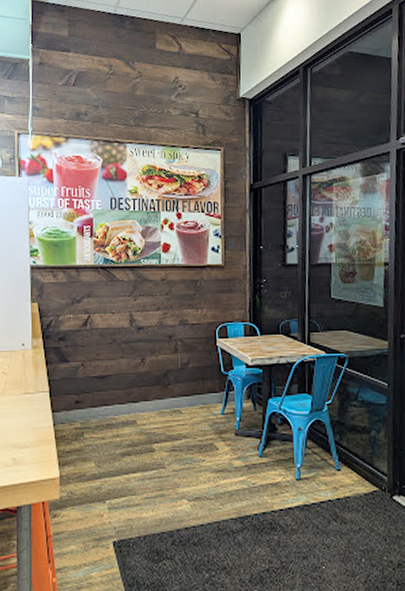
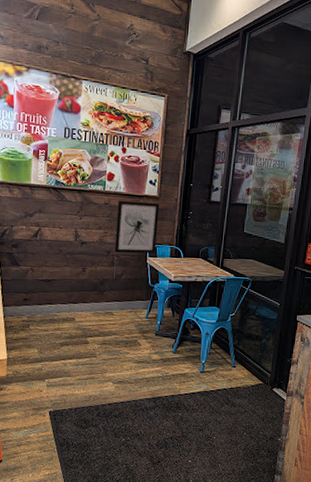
wall art: none [176,272,226,336] -> present [114,200,160,254]

